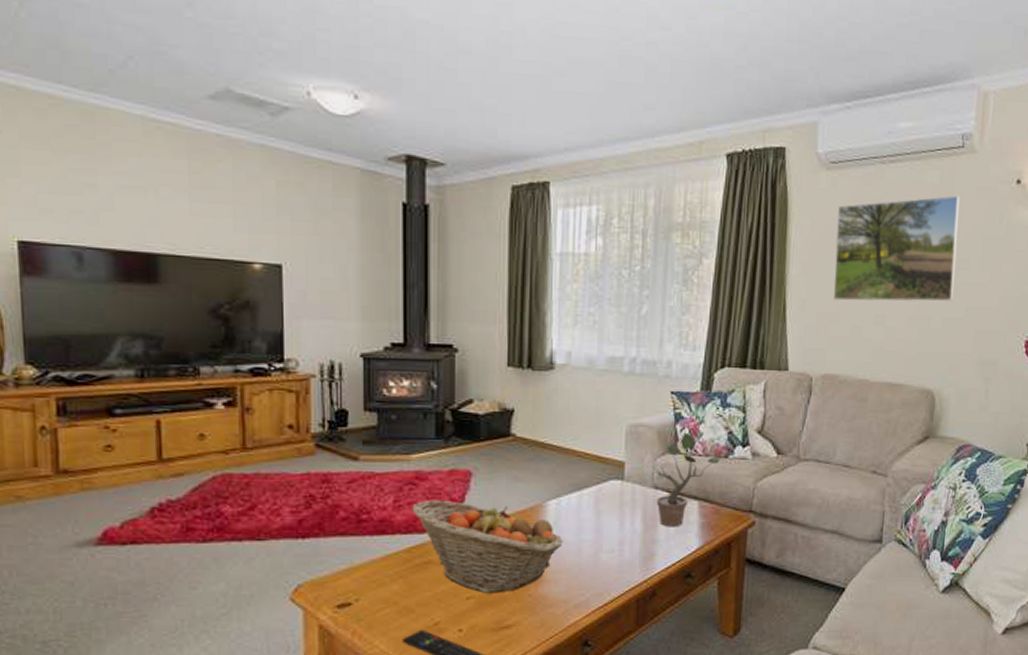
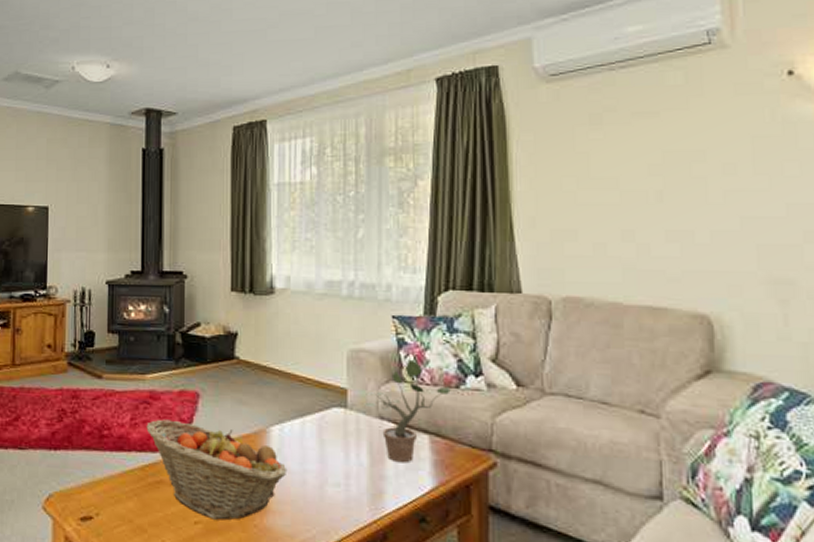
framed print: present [833,195,960,302] -> none [564,95,722,216]

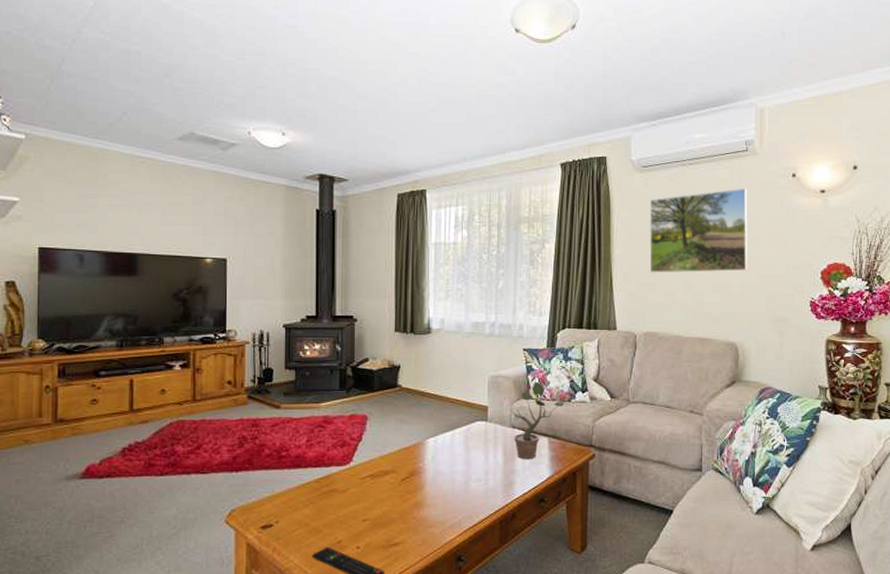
fruit basket: present [146,419,288,521] -> none [321,439,440,516]
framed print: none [564,95,722,216] -> present [649,188,748,273]

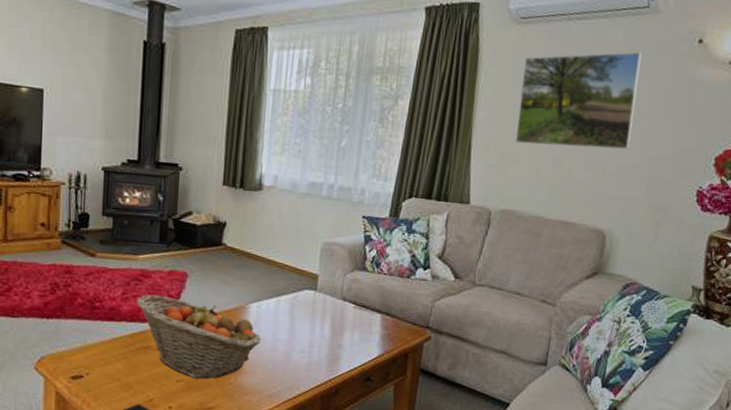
fruit basket: none [321,439,440,516] -> present [136,294,262,379]
potted plant: present [499,380,565,460] -> none [330,251,403,336]

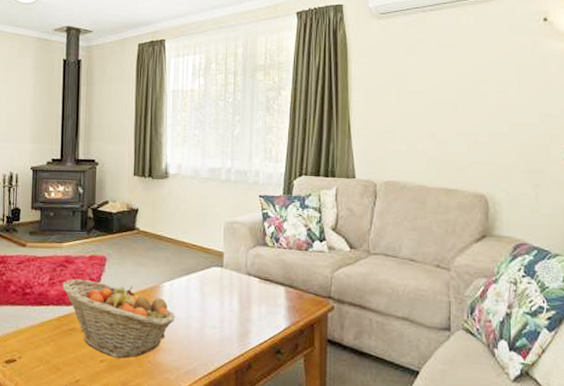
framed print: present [515,52,642,150] -> none [389,33,497,121]

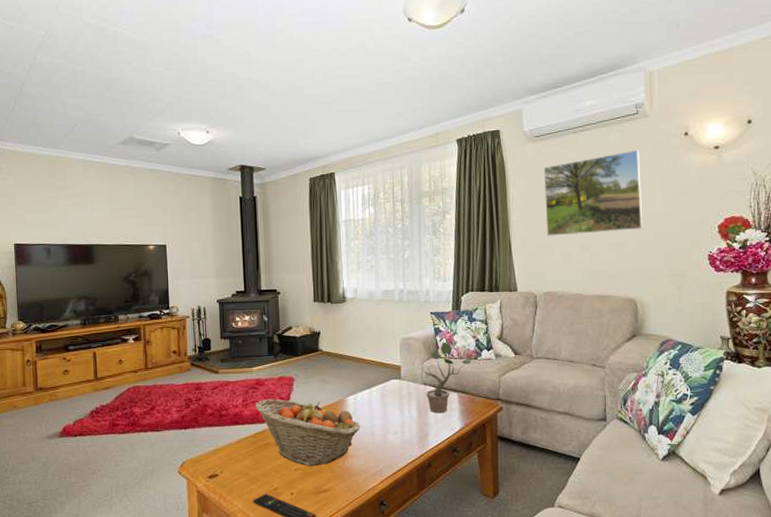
potted plant: none [235,227,302,309] -> present [412,341,471,414]
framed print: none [389,33,497,121] -> present [544,150,643,236]

